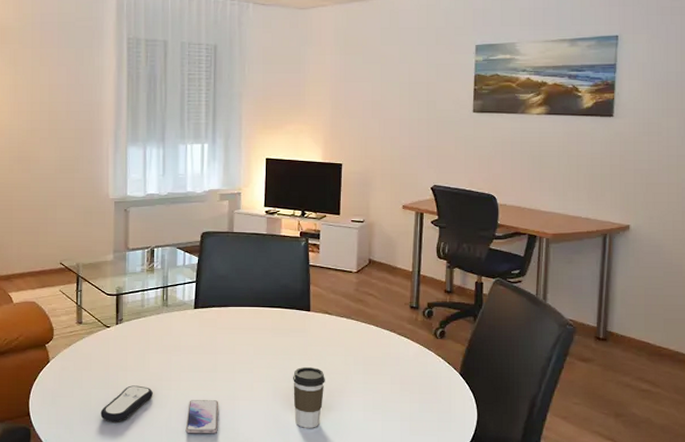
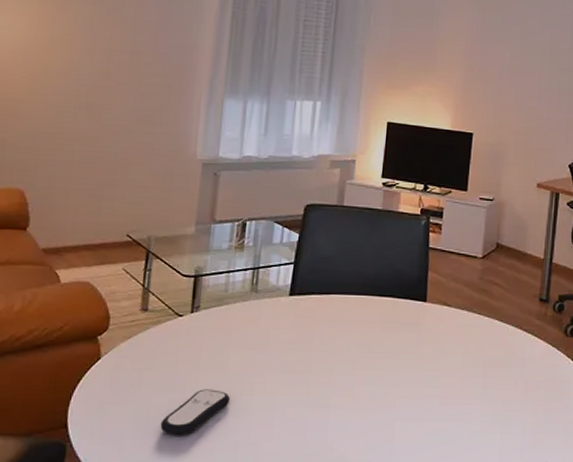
smartphone: present [185,400,218,434] -> none [266,407,310,450]
coffee cup: present [293,367,325,428] -> none [400,368,439,442]

